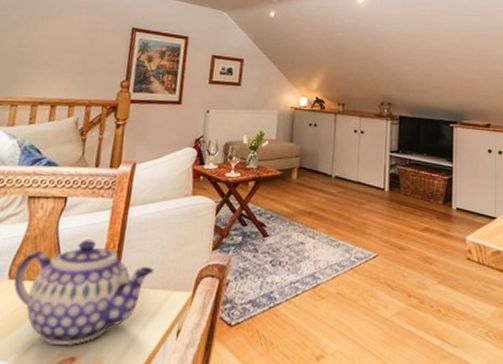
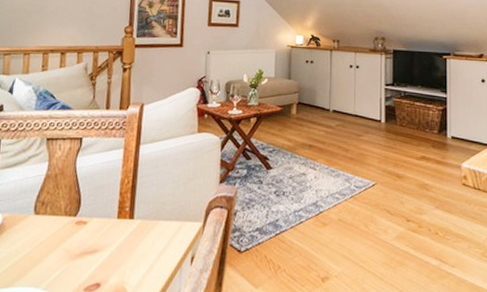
teapot: present [13,239,155,345] -> none [39,176,167,272]

